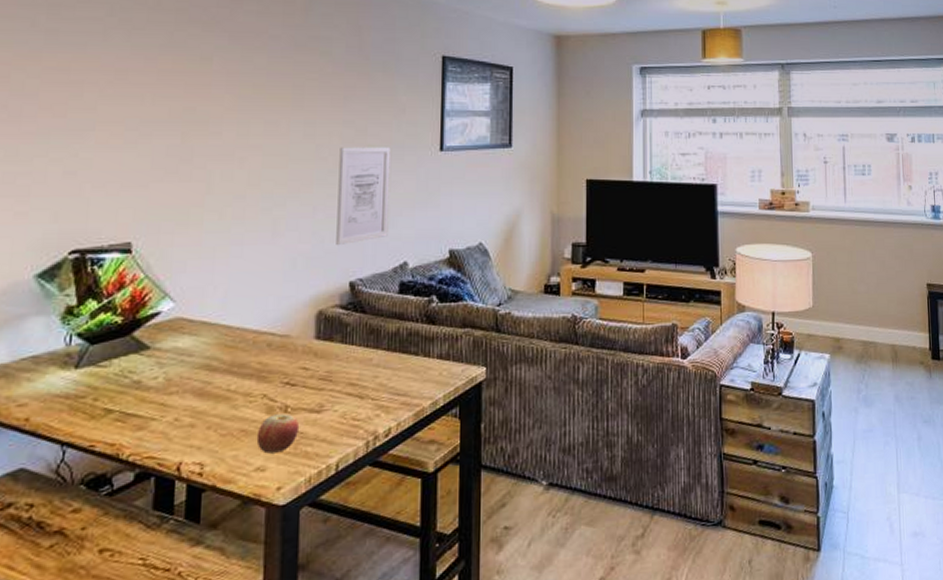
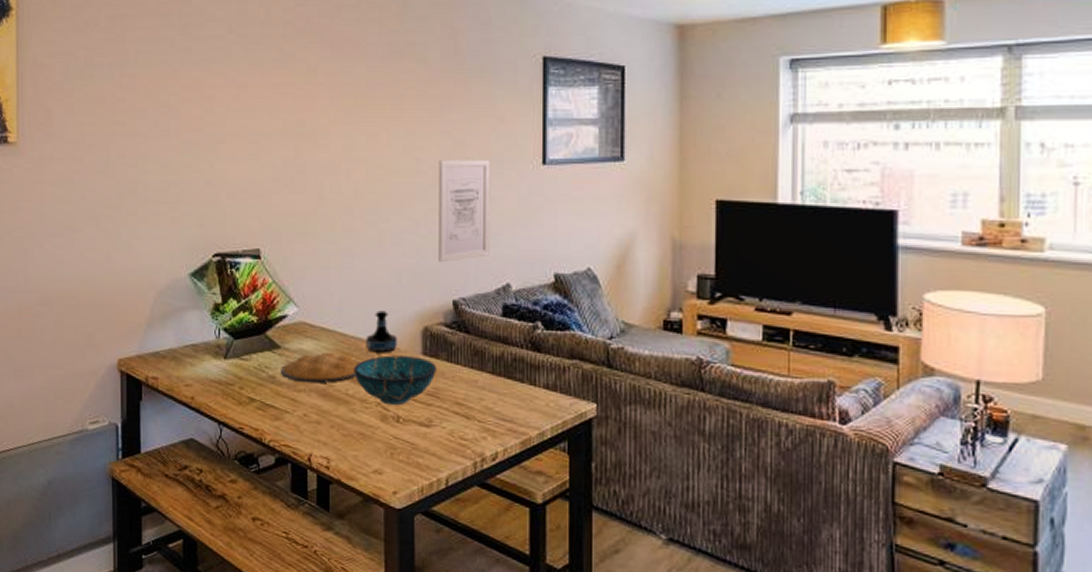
plate: none [149,348,245,384] -> present [281,353,360,384]
decorative bowl: none [237,341,330,396] -> present [353,355,436,406]
tequila bottle: none [253,298,289,343] -> present [366,310,398,353]
apple: present [256,413,300,454] -> none [373,423,411,460]

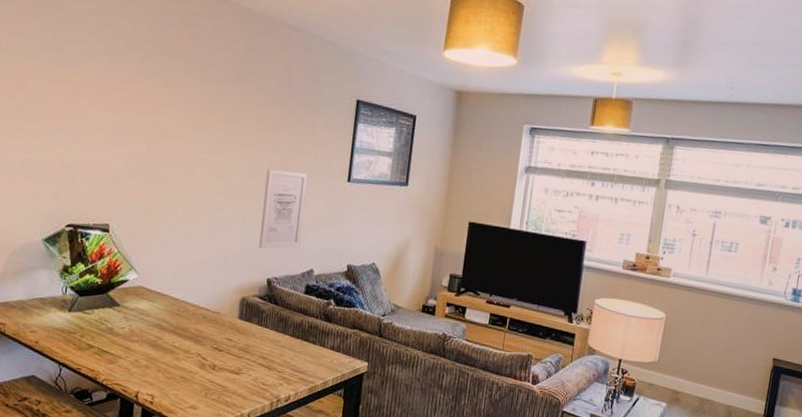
plate: present [281,353,360,384] -> none [118,312,187,336]
decorative bowl: present [353,355,436,406] -> none [181,317,249,357]
tequila bottle: present [366,310,398,353] -> none [193,282,220,316]

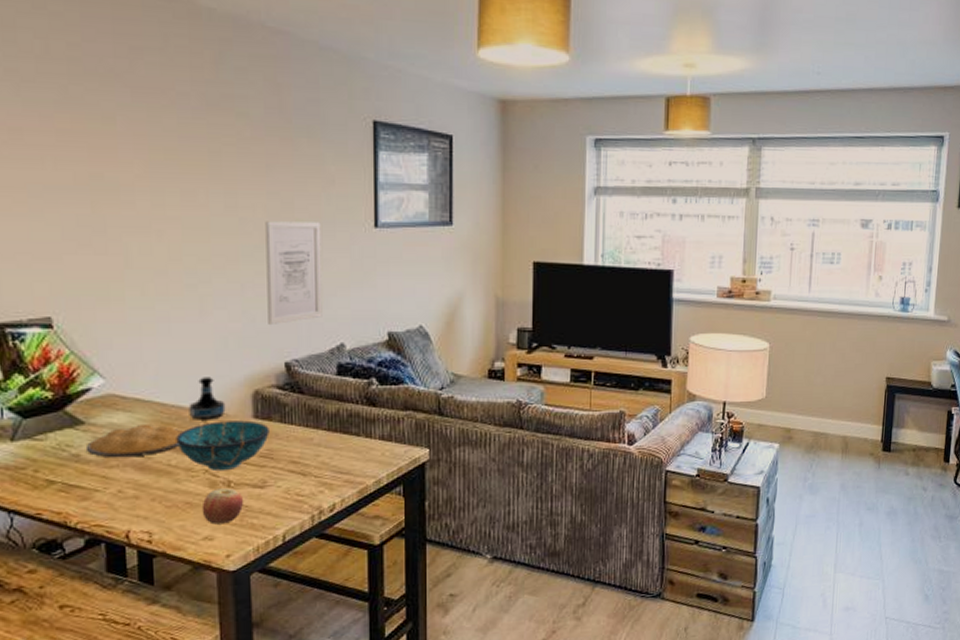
plate: none [118,312,187,336] -> present [87,425,183,458]
decorative bowl: none [181,317,249,357] -> present [176,420,270,472]
apple: none [191,369,223,398] -> present [201,488,244,525]
tequila bottle: none [193,282,220,316] -> present [188,377,226,420]

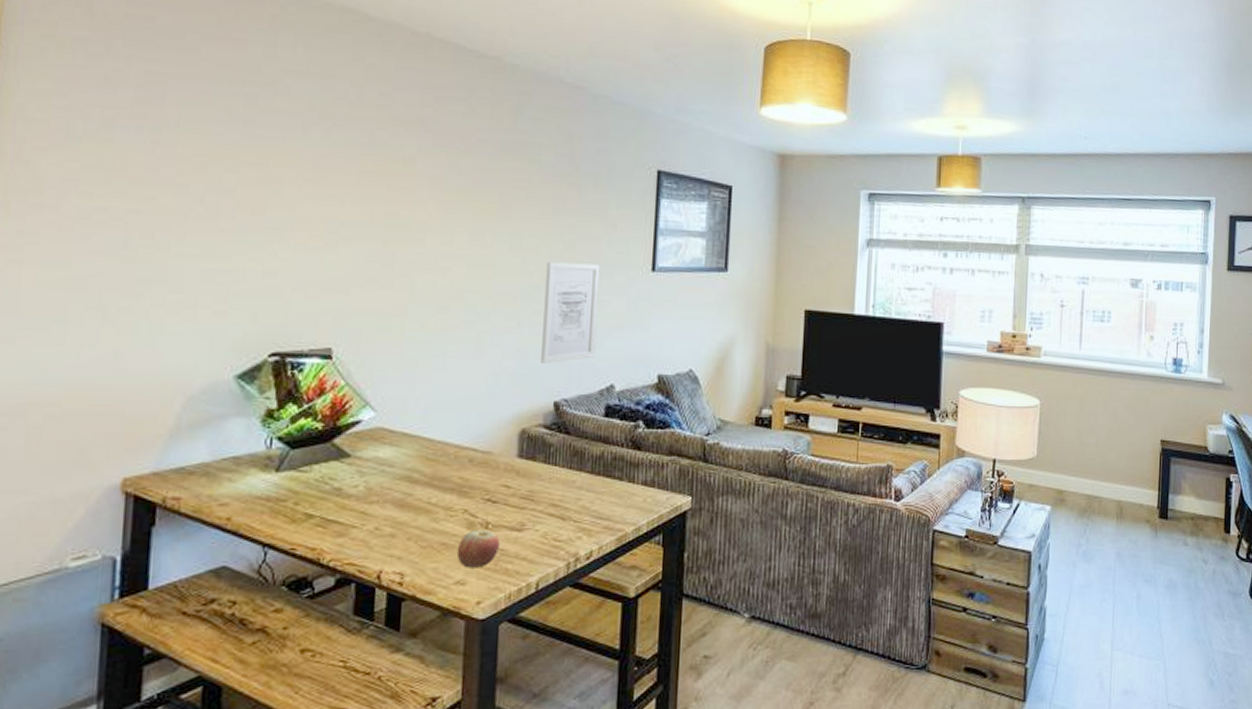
plate: present [87,425,183,458] -> none [349,460,446,494]
decorative bowl: present [176,420,270,472] -> none [438,459,533,512]
tequila bottle: present [188,377,226,420] -> none [454,413,492,458]

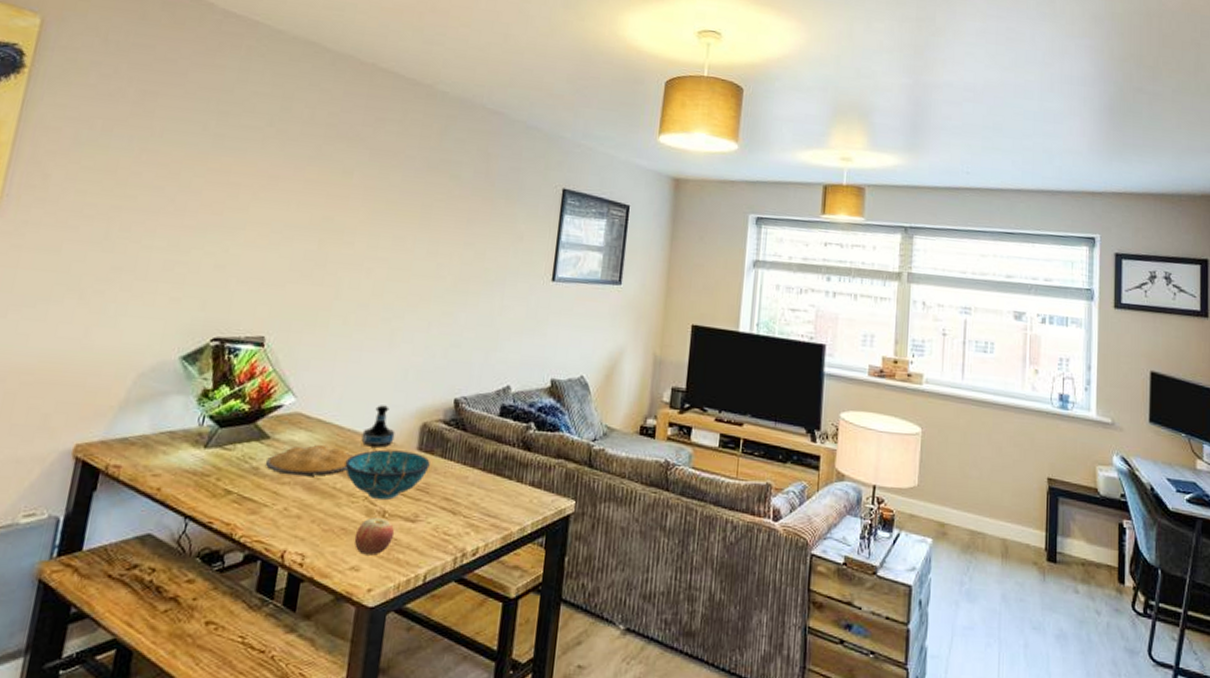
plate: none [349,460,446,494] -> present [266,445,353,476]
decorative bowl: none [438,459,533,512] -> present [344,449,430,501]
tequila bottle: none [454,413,492,458] -> present [361,405,395,448]
wall art: present [541,262,600,365] -> none [446,268,506,363]

